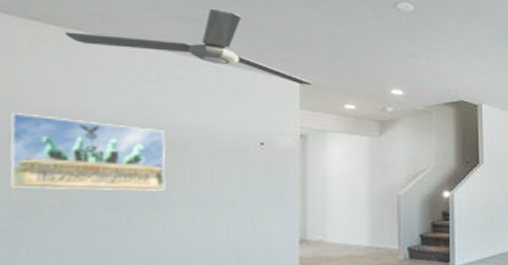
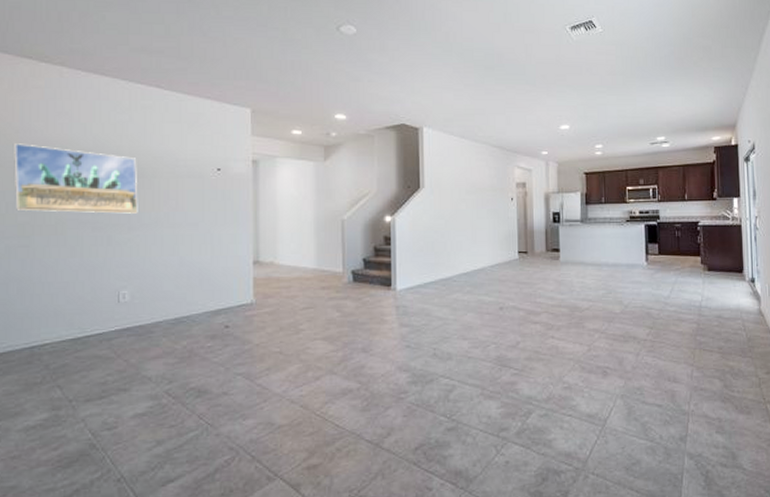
ceiling fan: present [64,9,312,85] -> none [52,41,262,112]

